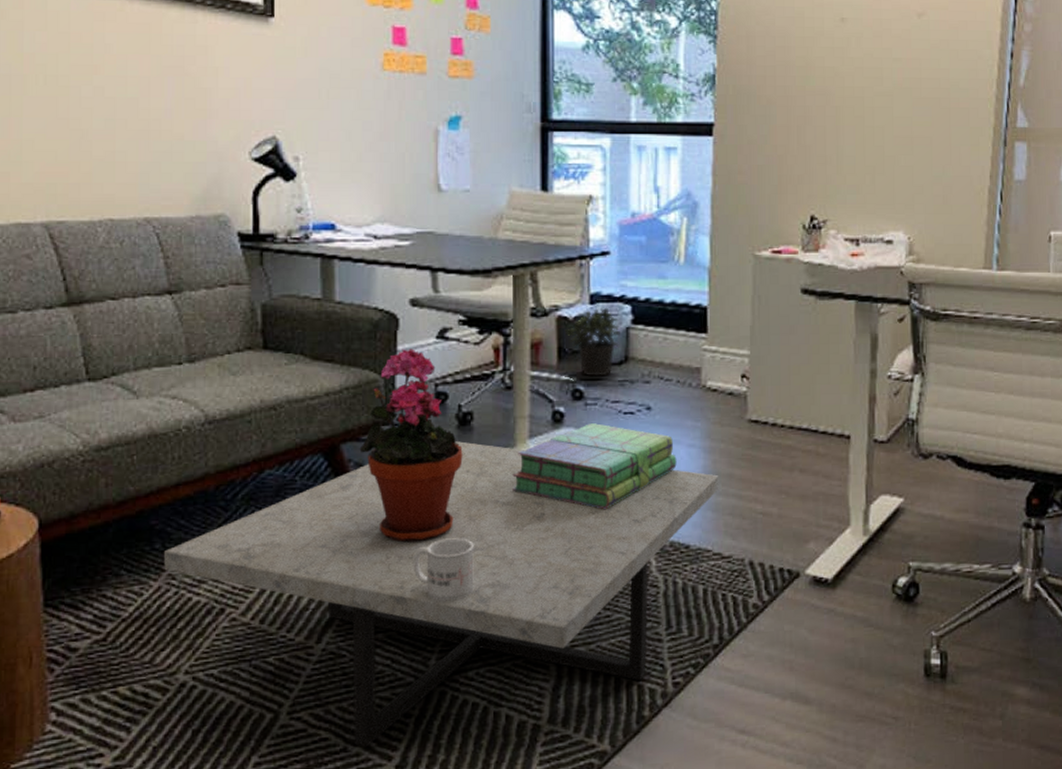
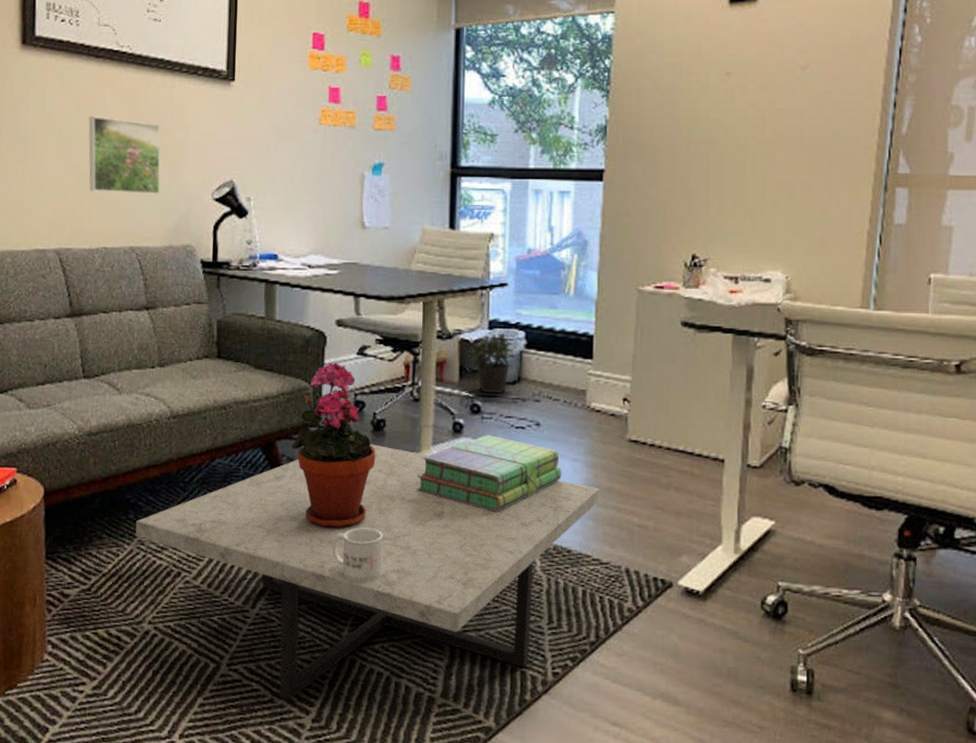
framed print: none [83,58,183,154] -> present [88,116,161,194]

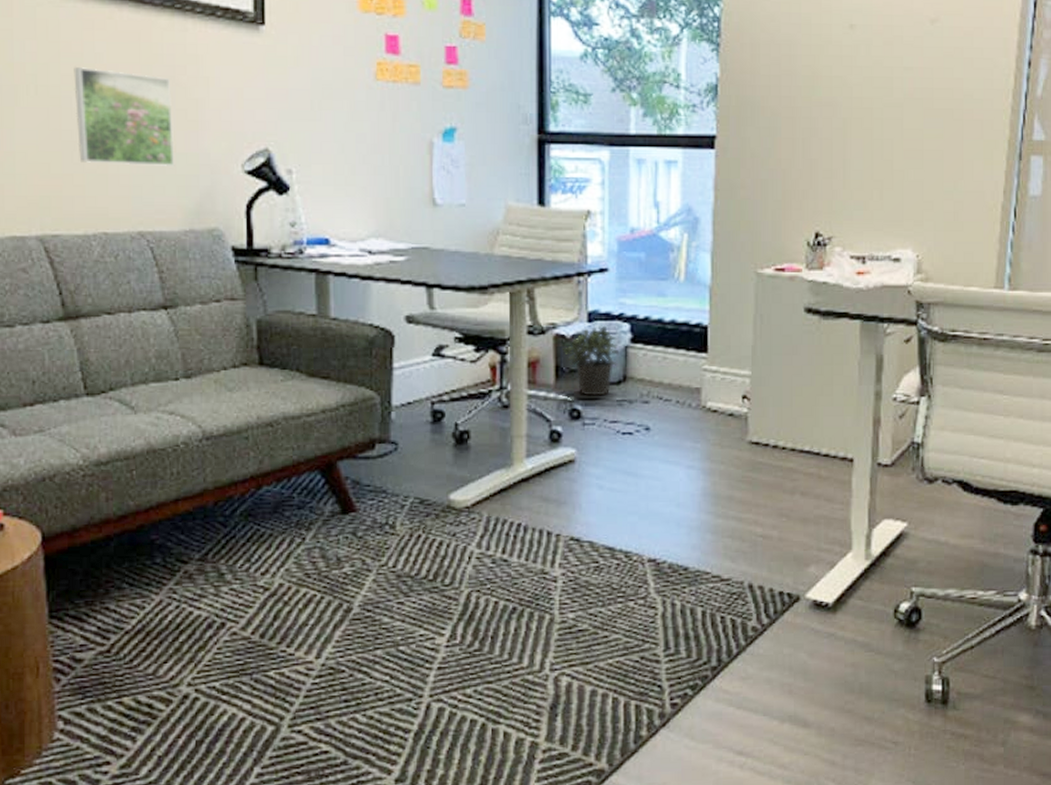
coffee table: present [136,444,600,701] -> none [165,460,719,761]
potted plant: present [291,362,376,529] -> none [356,366,460,561]
mug: present [331,527,383,583] -> none [410,557,472,620]
stack of books: present [417,435,562,512] -> none [510,443,676,530]

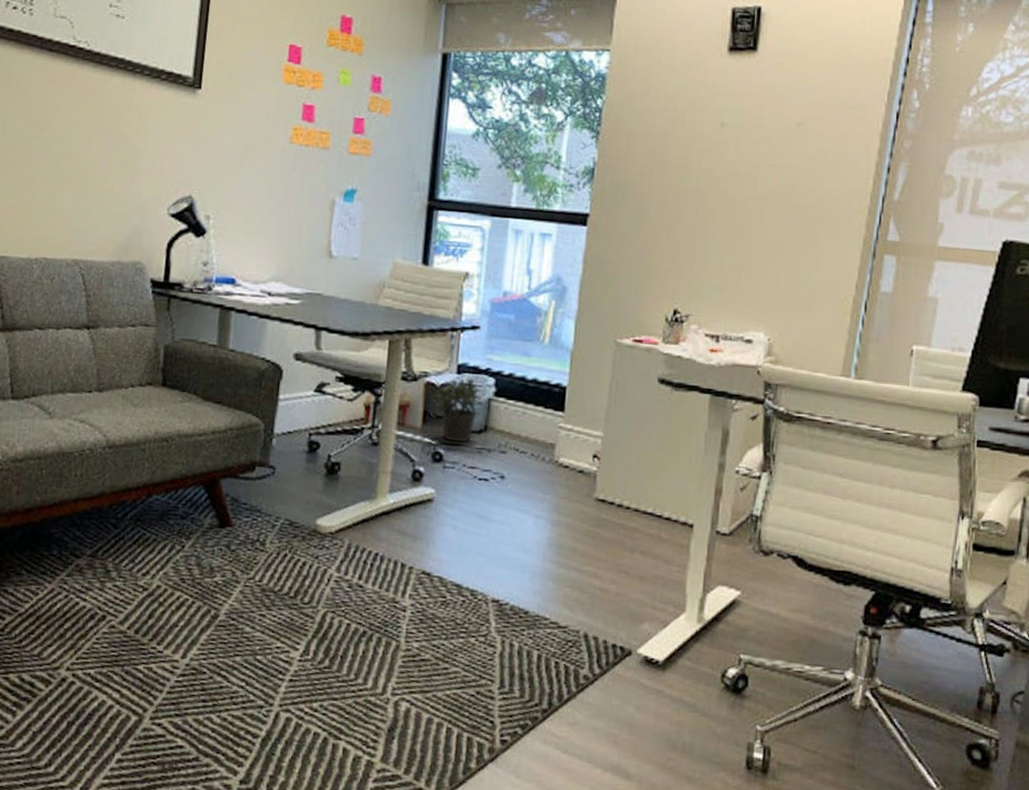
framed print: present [73,67,175,166] -> none [32,114,116,205]

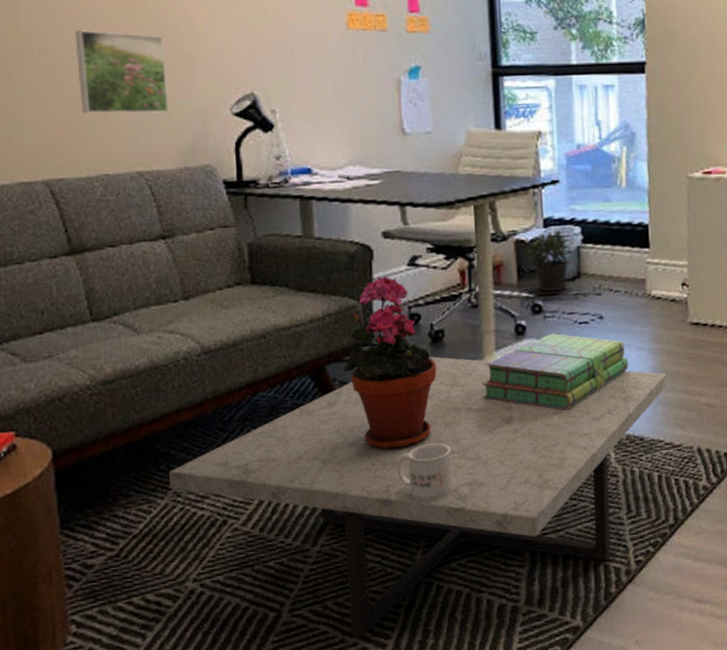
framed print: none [32,114,116,205] -> present [75,30,170,114]
coffee table: none [58,488,563,759] -> present [169,356,667,638]
potted plant: none [236,398,328,577] -> present [343,276,437,451]
mug: none [273,577,330,636] -> present [396,443,453,502]
stack of books: none [369,485,524,567] -> present [482,333,629,410]

